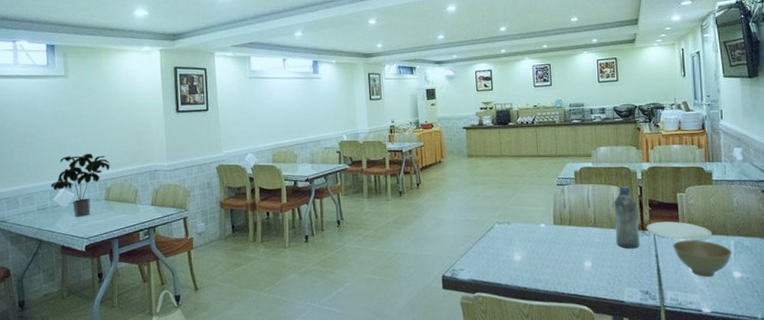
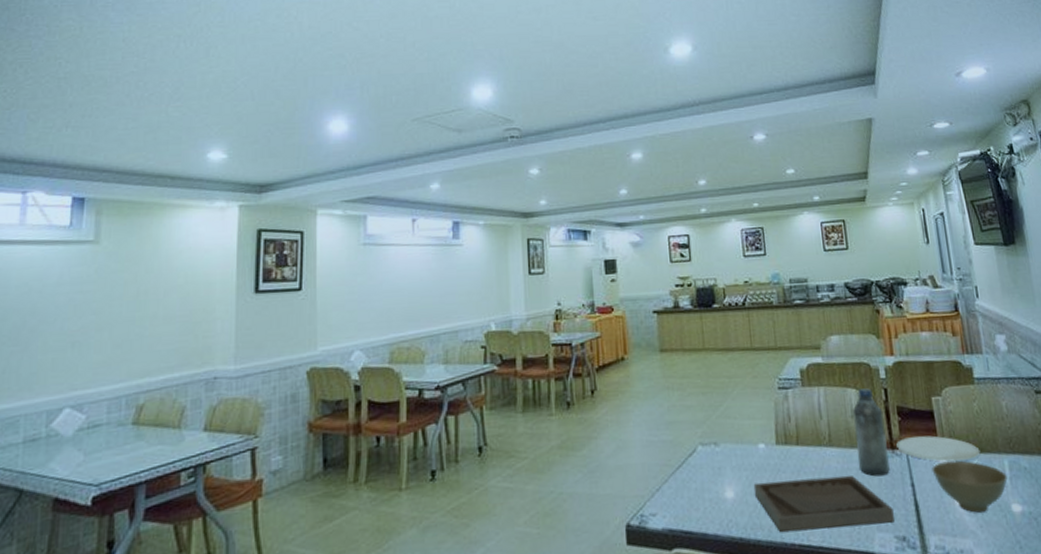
potted plant: present [51,153,110,217] -> none [50,353,147,452]
tray: none [535,247,641,285] -> present [753,475,894,532]

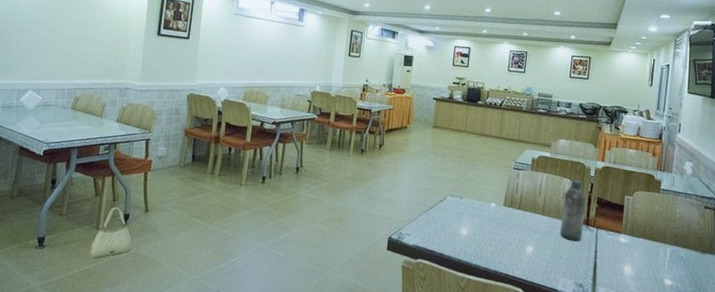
tray: present [753,475,894,532] -> none [481,228,578,273]
plate: present [896,435,981,463] -> none [591,220,652,244]
bowl: present [931,460,1007,513] -> none [612,241,667,280]

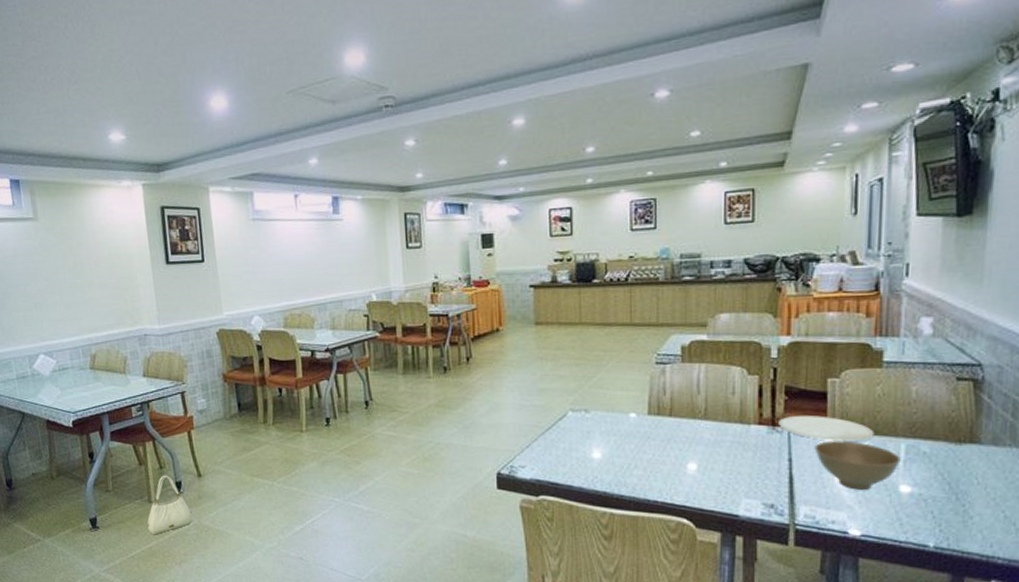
water bottle: present [560,180,586,242] -> none [733,367,769,450]
plate: none [591,220,652,244] -> present [779,415,875,442]
bowl: none [612,241,667,280] -> present [814,441,901,490]

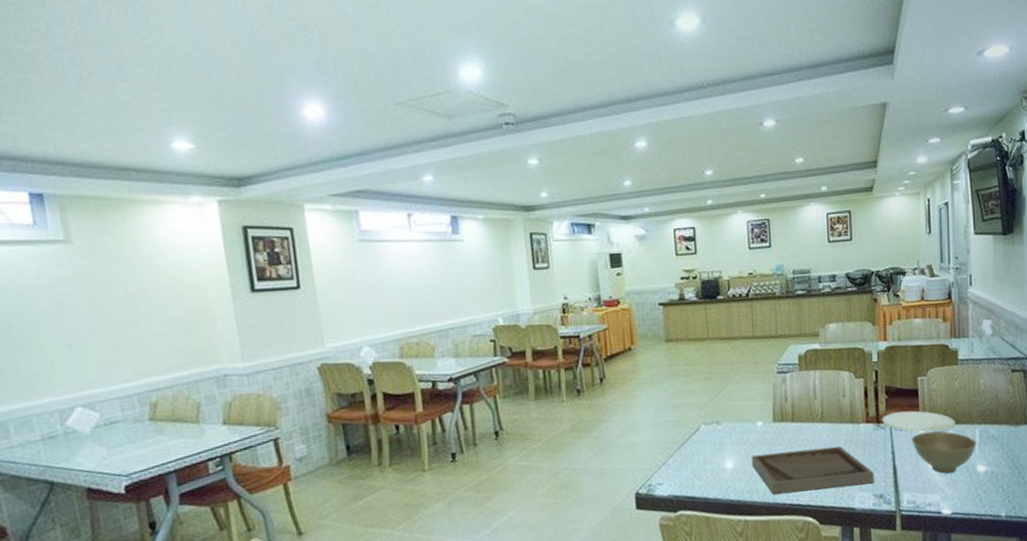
tray: none [621,446,765,492] -> present [751,446,874,494]

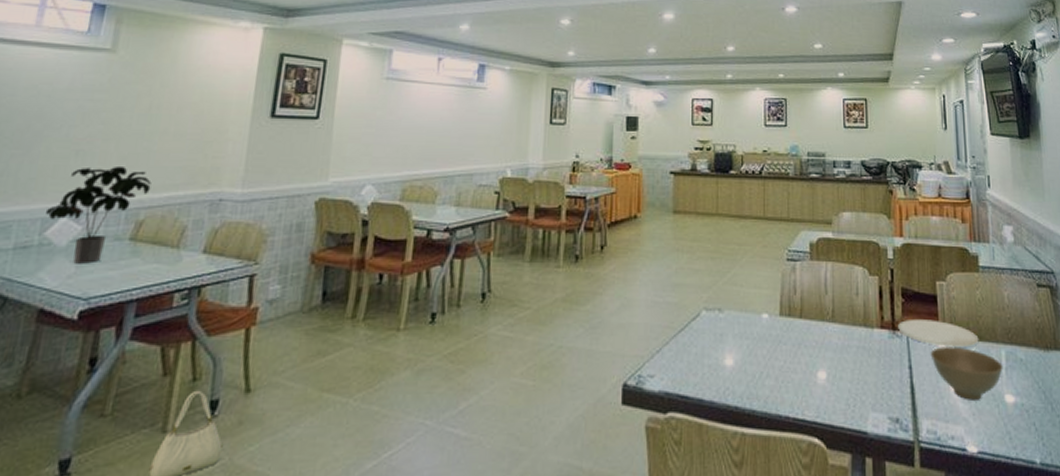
potted plant: none [60,354,154,447] -> present [46,165,152,264]
tray: present [751,446,874,494] -> none [753,352,889,405]

